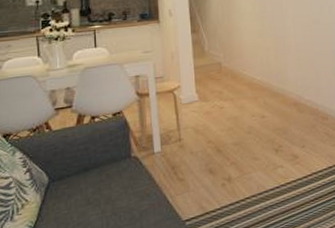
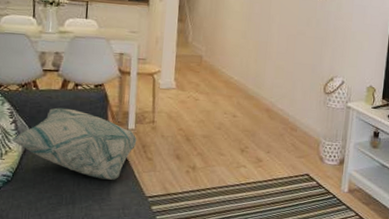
decorative pillow: none [26,144,165,213] -> present [10,107,137,180]

